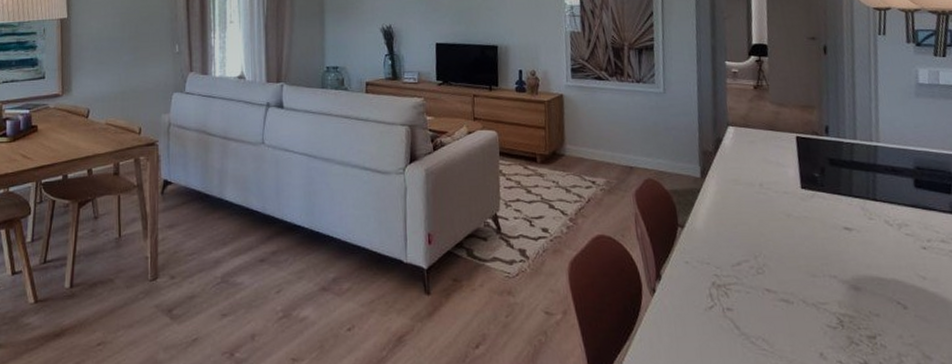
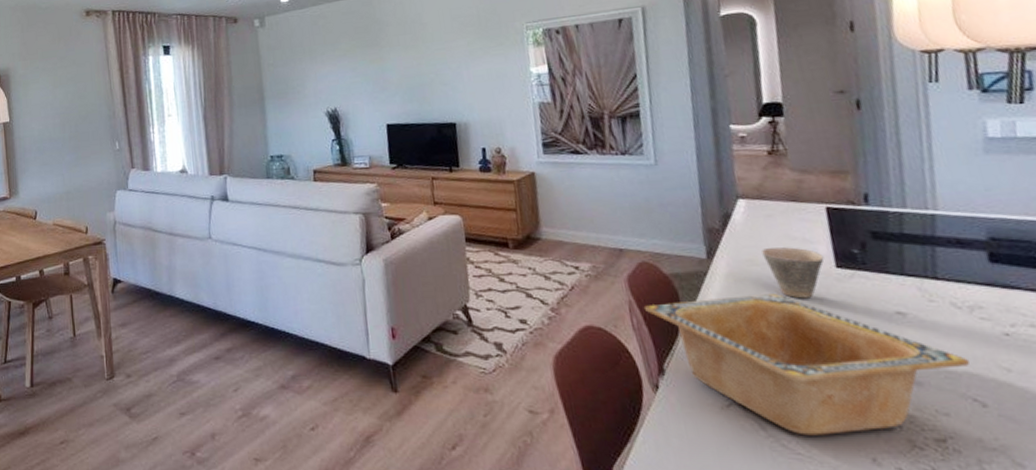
serving bowl: none [647,210,897,334] -> present [643,294,971,436]
cup: none [744,170,793,215] -> present [762,247,825,299]

